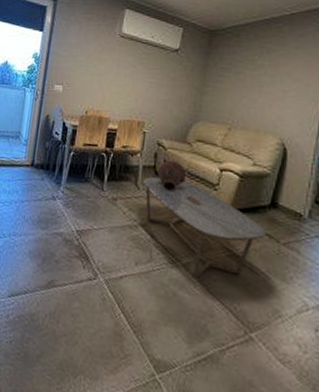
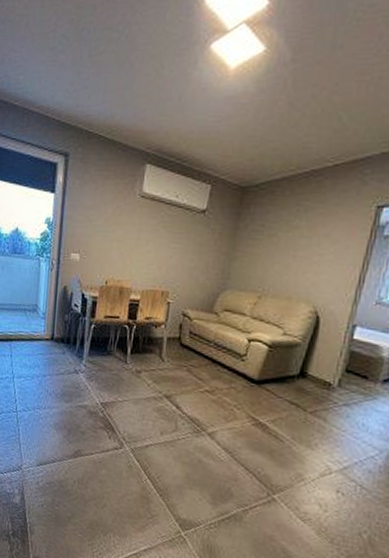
coffee table: present [142,177,265,278] -> none [166,348,293,446]
vessel: present [157,160,187,191] -> none [183,331,213,363]

